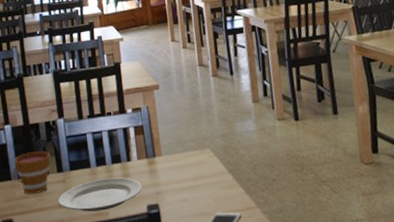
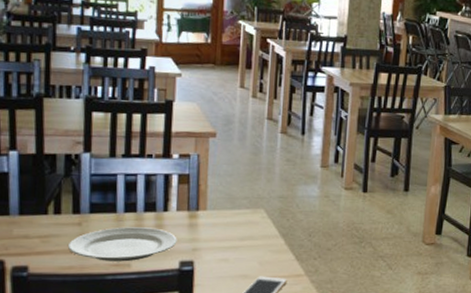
cup: present [13,151,51,194] -> none [12,186,67,235]

